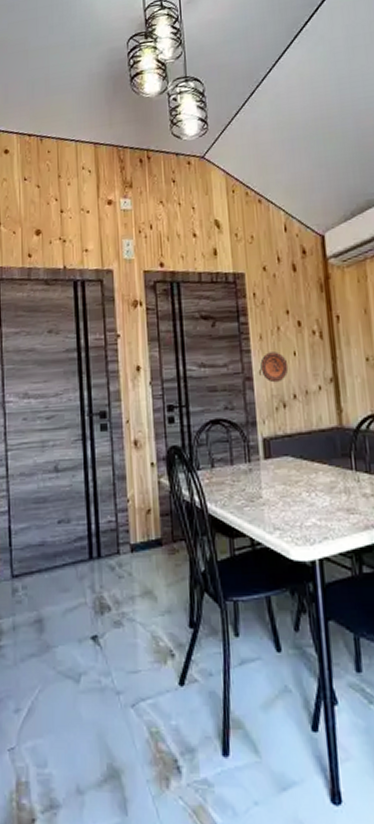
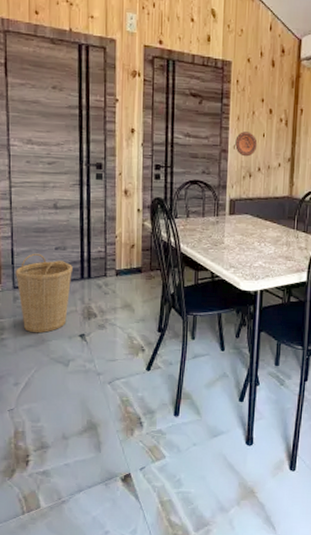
basket: none [14,530,79,637] -> present [15,253,72,333]

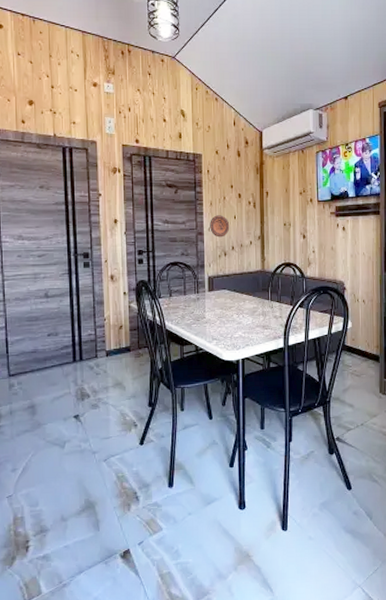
basket: present [15,253,72,333] -> none [10,341,65,418]

